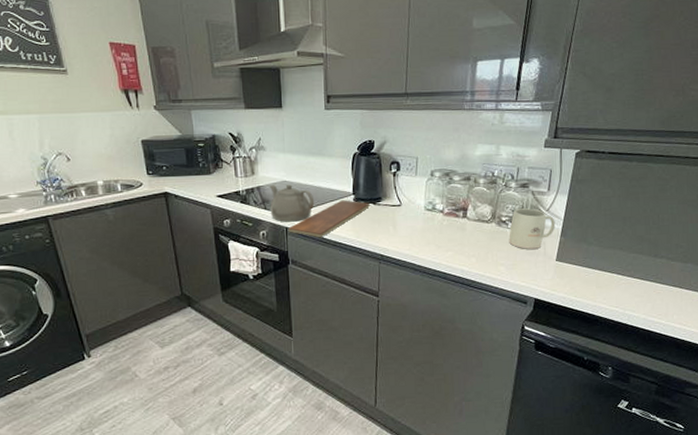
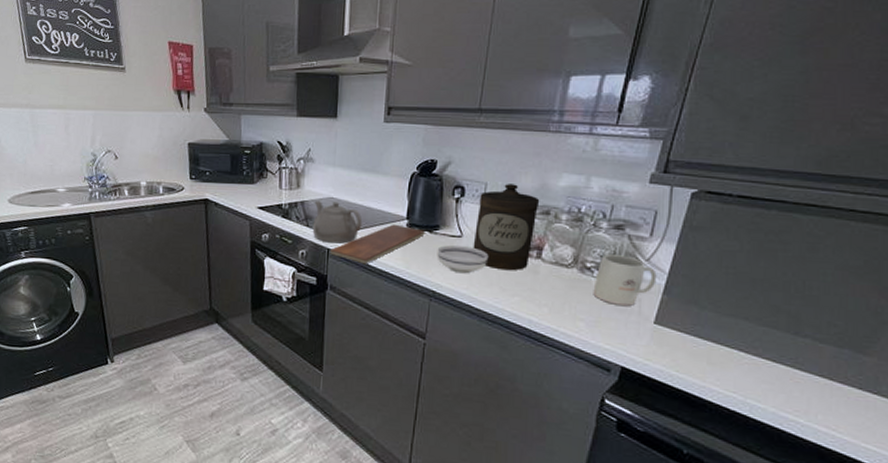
bowl: none [381,213,425,237] -> present [437,245,489,274]
canister: none [411,156,462,231] -> present [473,184,540,271]

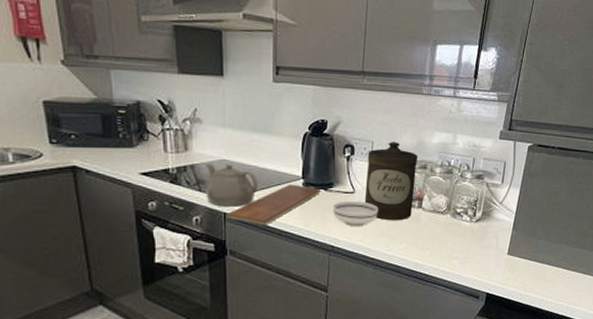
mug: present [593,254,657,306] -> none [463,200,508,242]

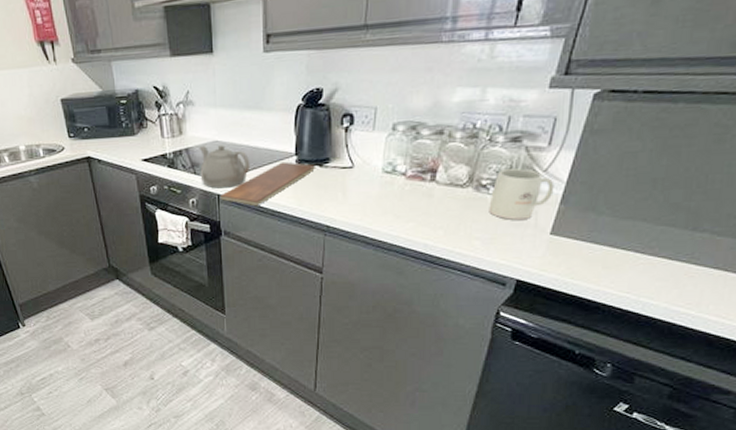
bowl: present [333,201,379,227] -> none [329,177,382,205]
canister: present [364,142,418,221] -> none [365,105,433,197]
mug: none [463,200,508,242] -> present [489,168,555,220]

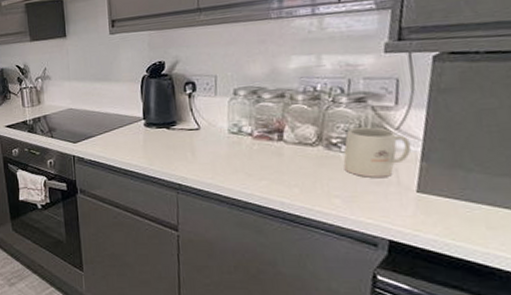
teapot: present [199,145,251,189] -> none [55,112,102,150]
chopping board: present [220,161,316,207] -> none [76,125,164,166]

